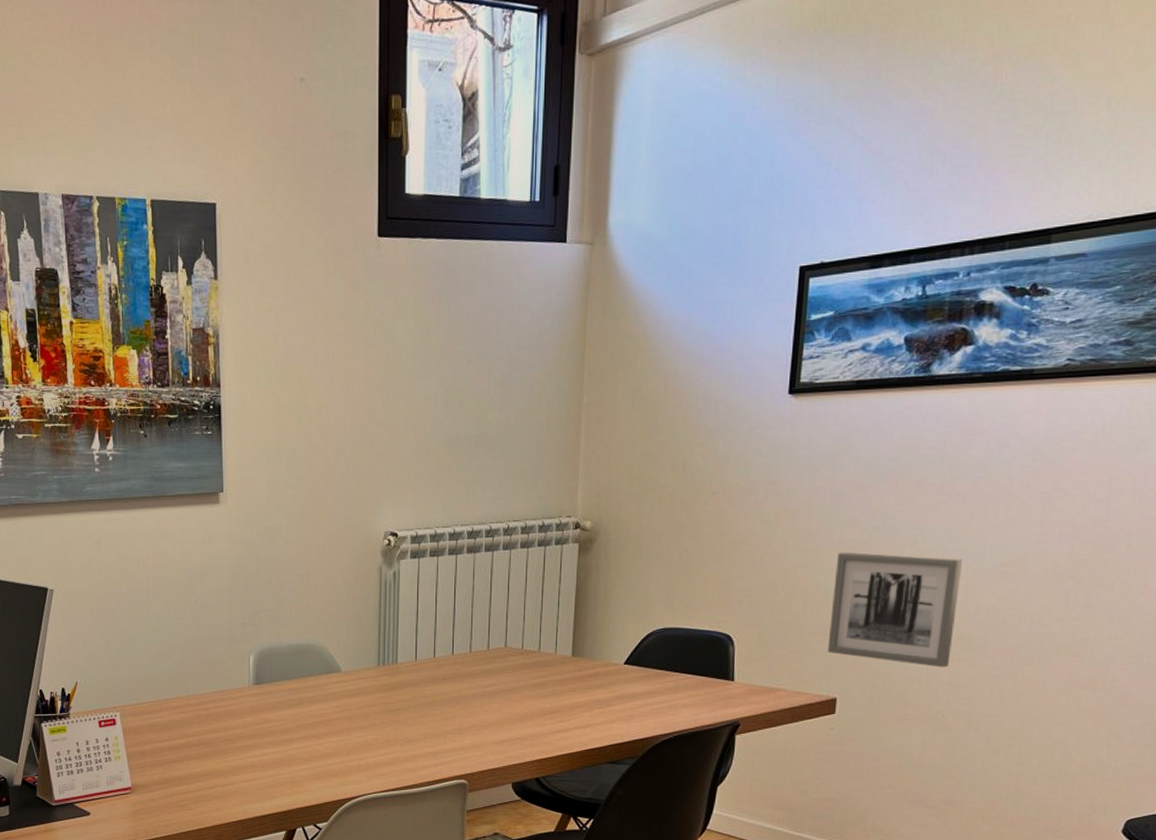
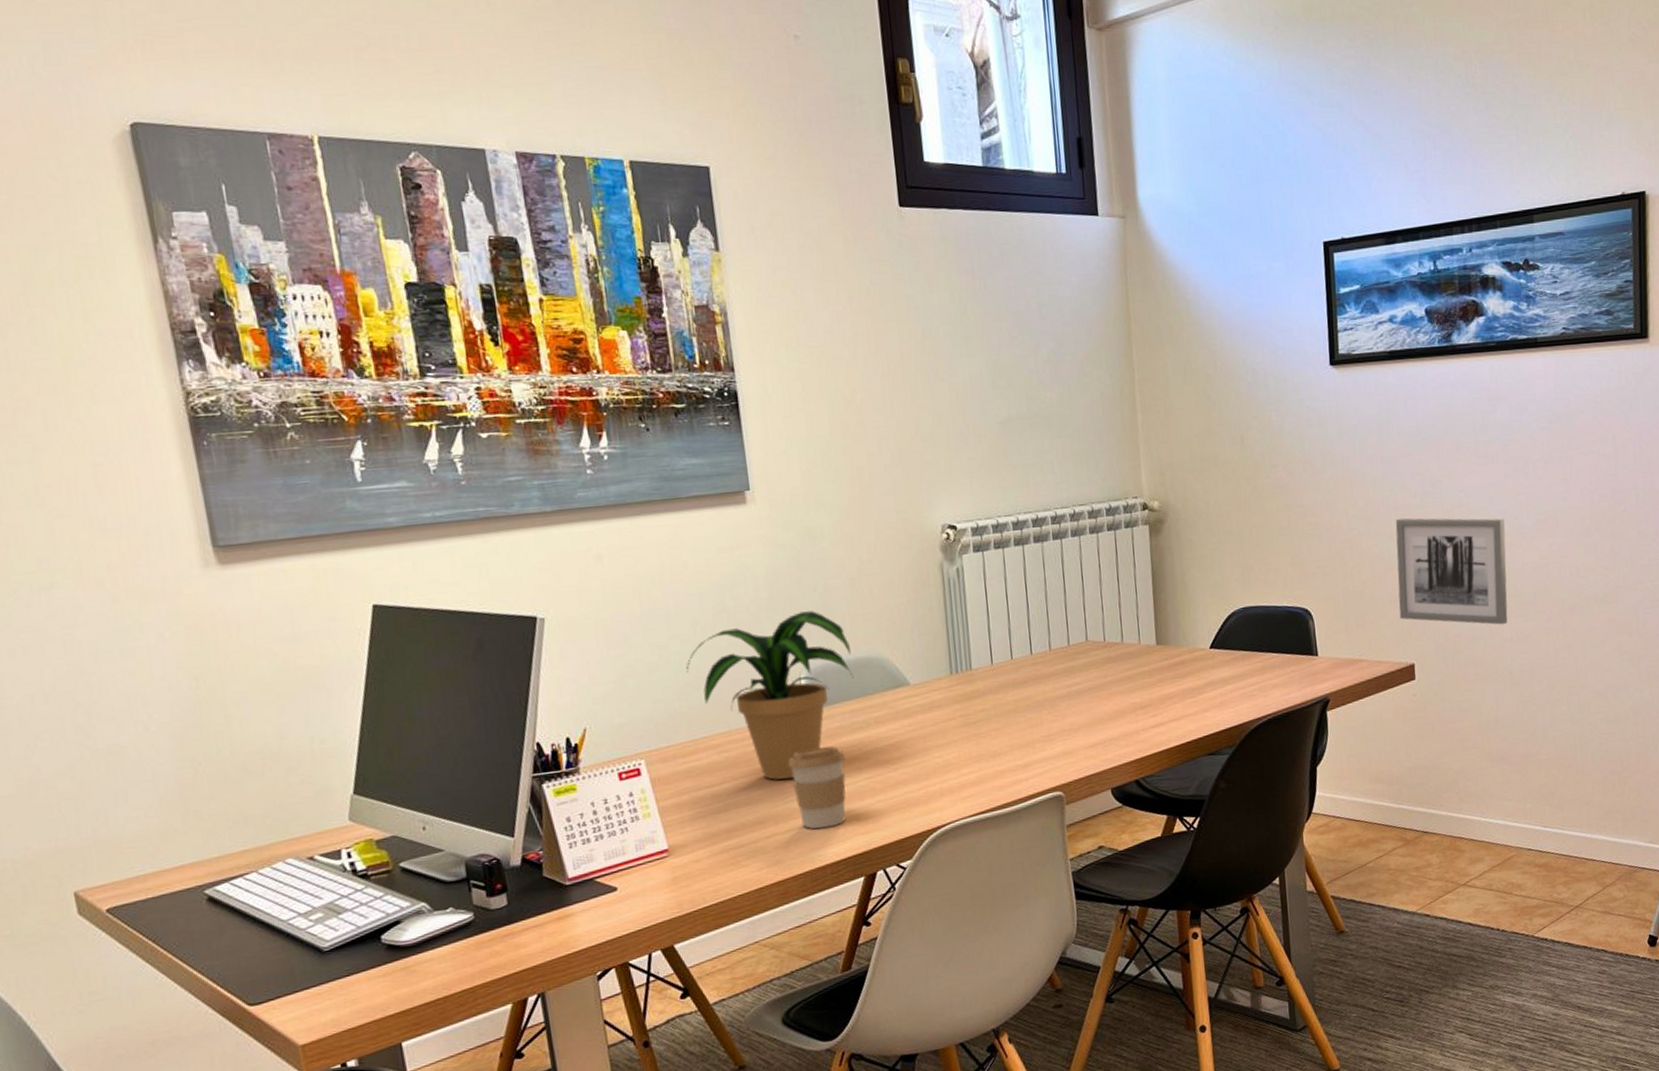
potted plant: none [158,599,294,742] -> present [686,610,853,780]
coffee cup: none [232,718,280,786] -> present [788,746,846,829]

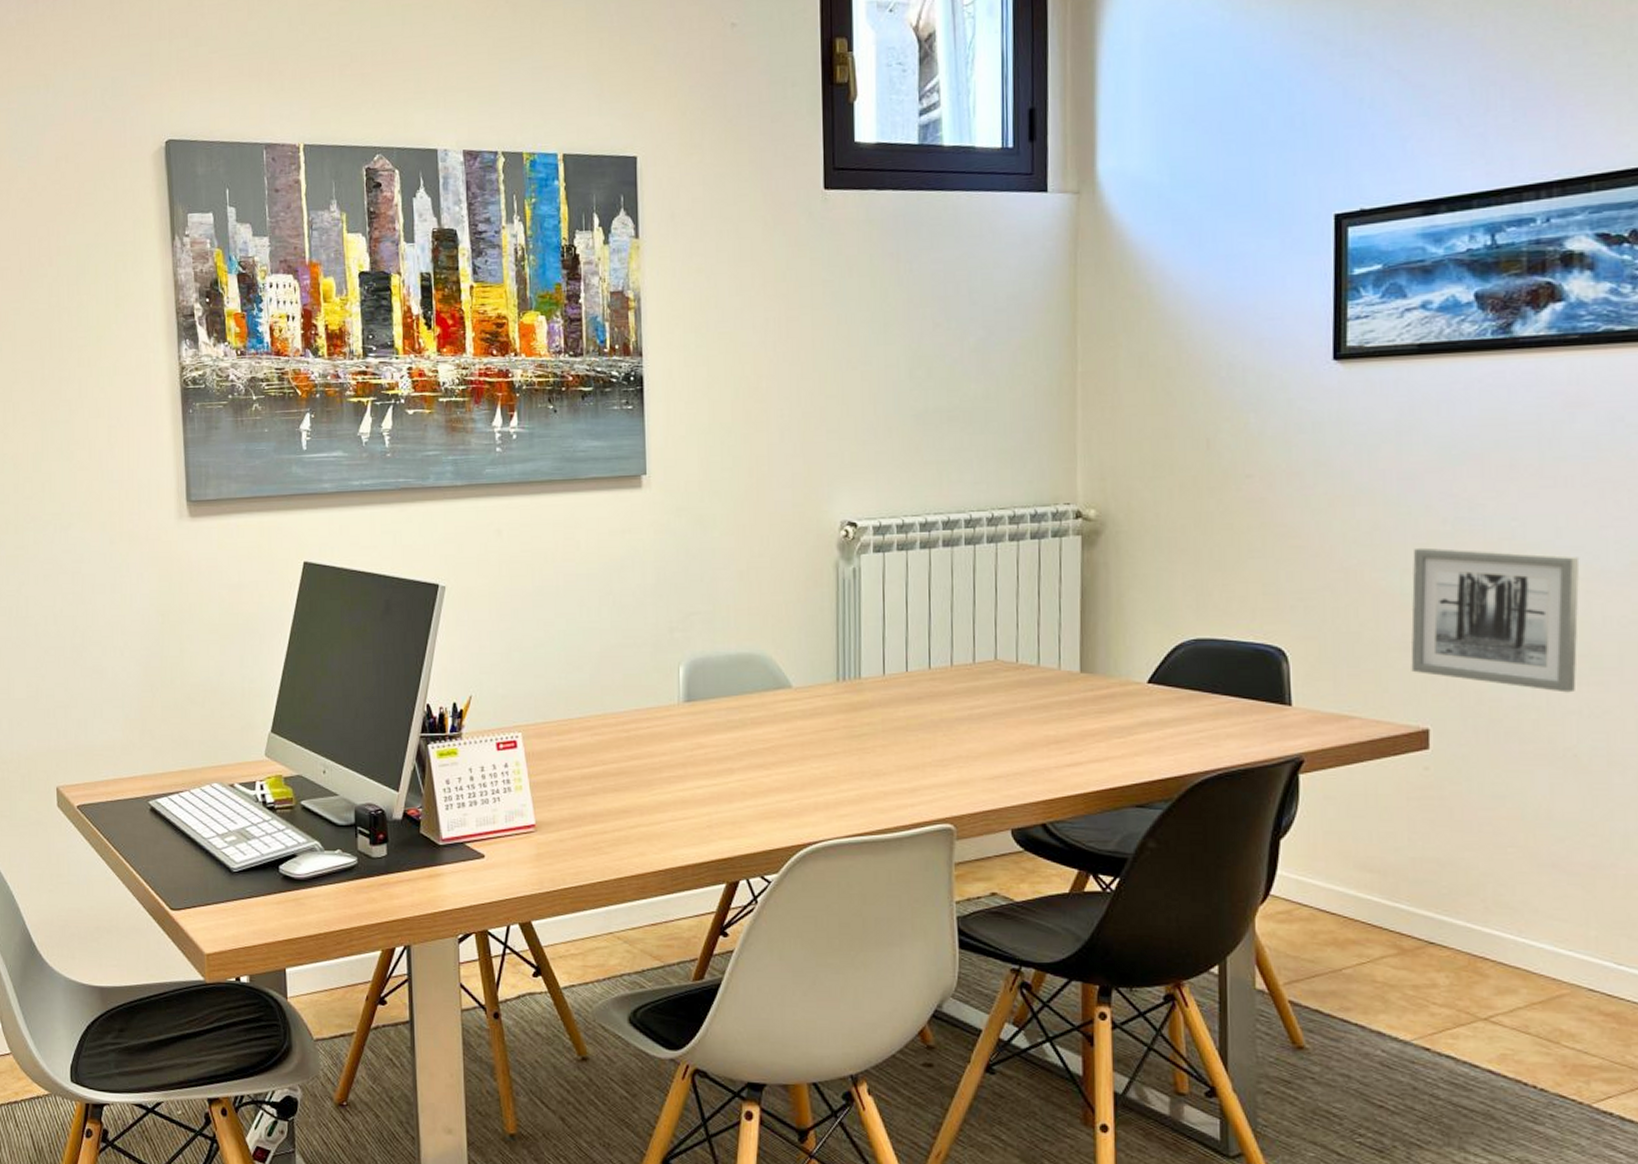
potted plant: present [686,610,853,780] -> none [569,599,733,771]
coffee cup: present [788,746,846,829] -> none [659,743,718,827]

